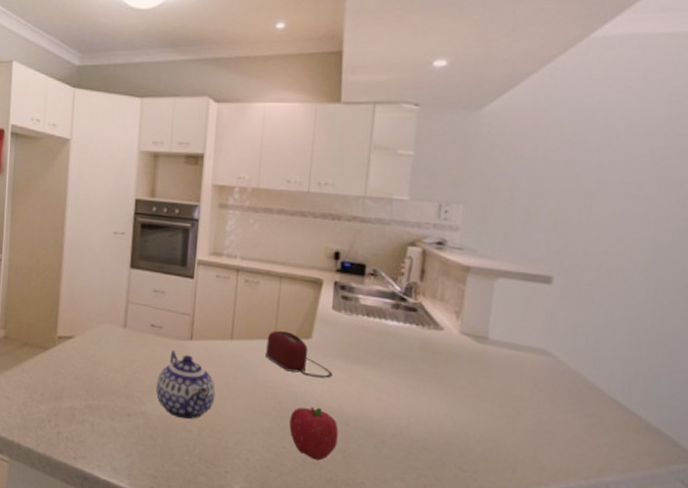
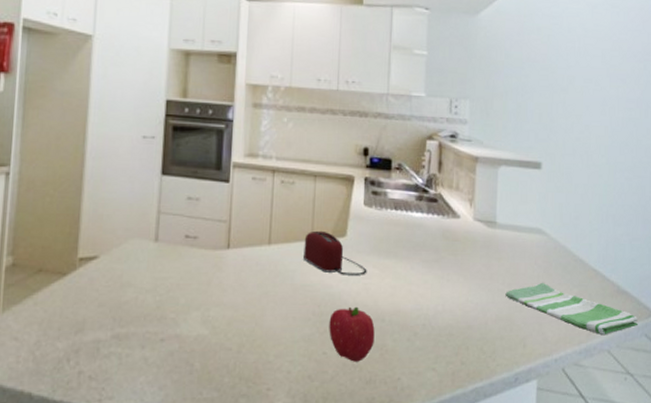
teapot: present [156,350,216,420] -> none [191,261,255,337]
dish towel: none [494,407,673,475] -> present [505,282,639,336]

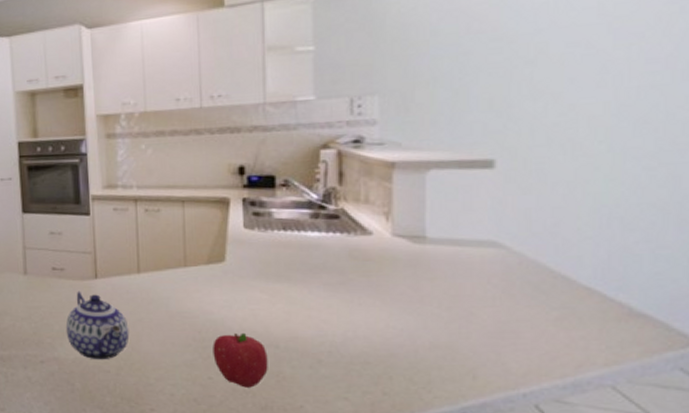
teapot: none [191,261,255,337] -> present [65,291,130,360]
toaster: present [303,230,367,275] -> none [177,257,254,301]
dish towel: present [505,282,639,336] -> none [443,304,668,368]

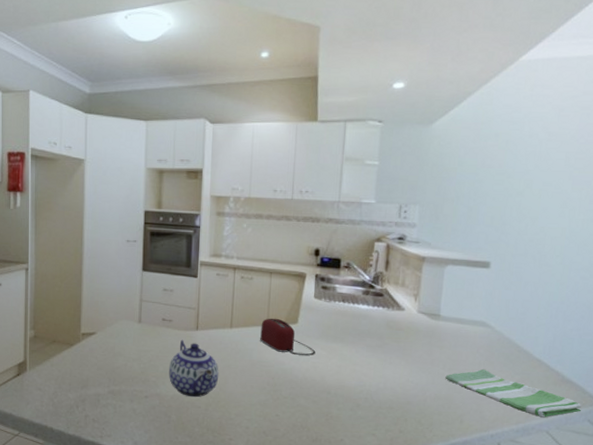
toaster: none [177,257,254,301] -> present [260,318,316,356]
fruit: present [213,332,268,388] -> none [281,380,322,424]
dish towel: none [443,304,668,368] -> present [445,368,582,418]

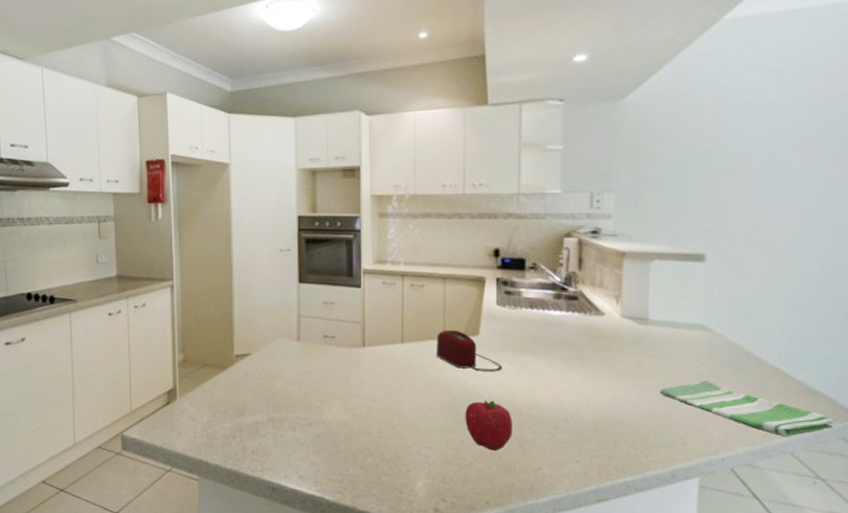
teapot: present [168,339,219,398] -> none [333,358,392,424]
fruit: none [281,380,322,424] -> present [465,400,513,451]

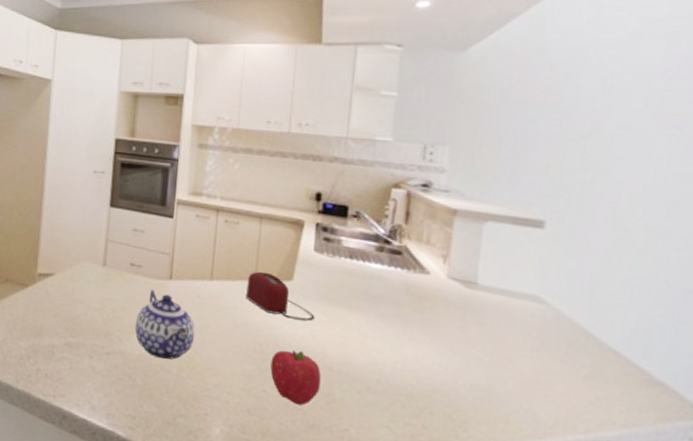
teapot: none [333,358,392,424] -> present [135,289,195,360]
dish towel: present [660,380,834,437] -> none [484,356,680,430]

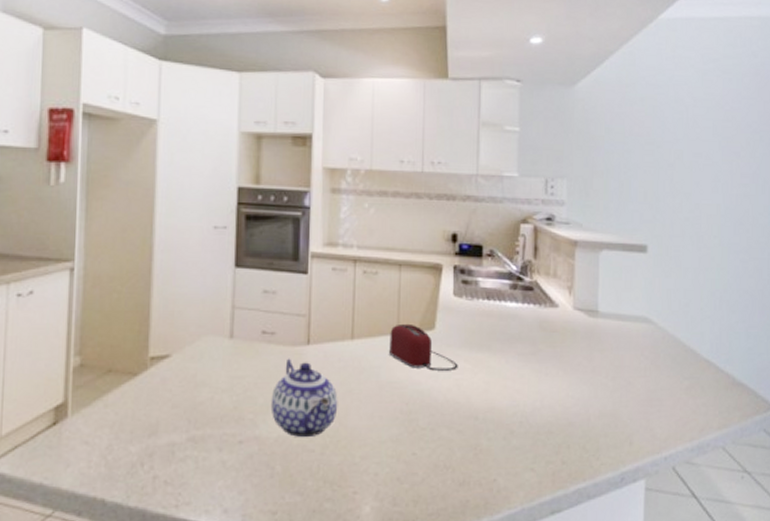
fruit: present [270,350,321,406] -> none [418,404,468,463]

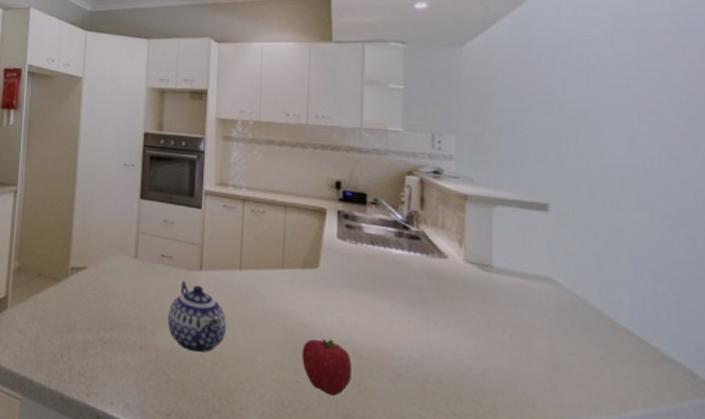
toaster: present [389,323,458,371] -> none [275,259,342,308]
fruit: none [418,404,468,463] -> present [302,338,352,396]

